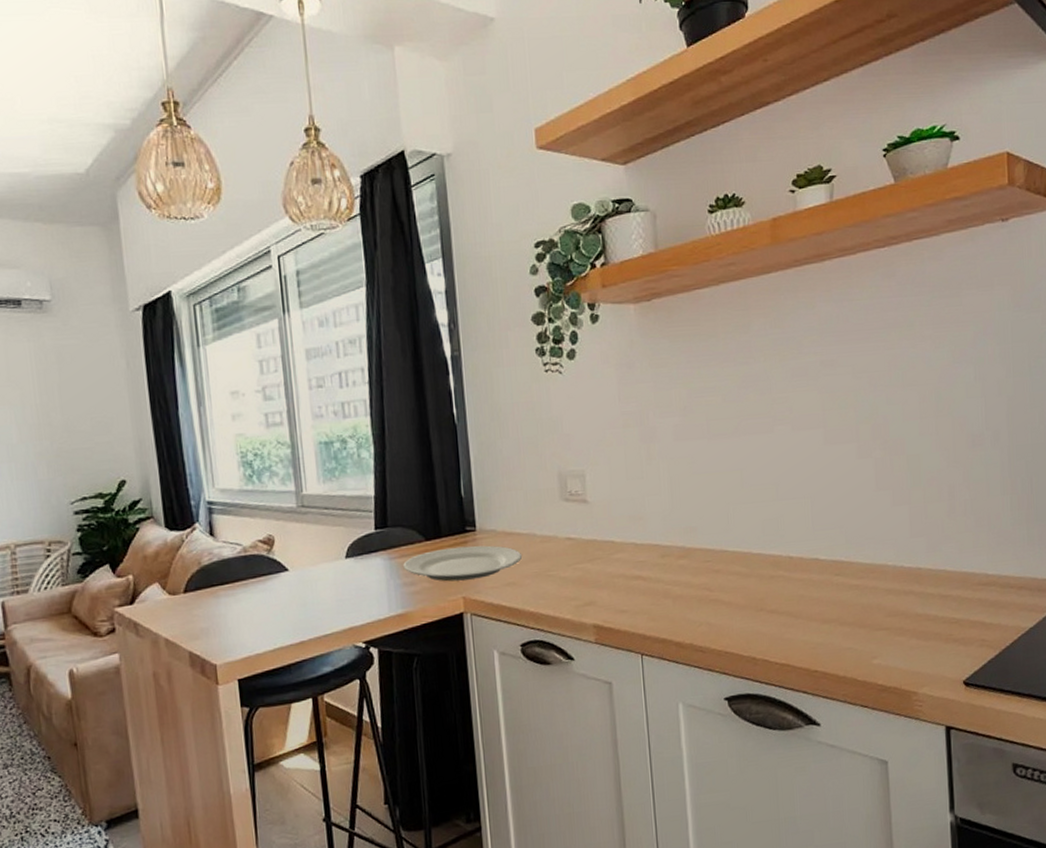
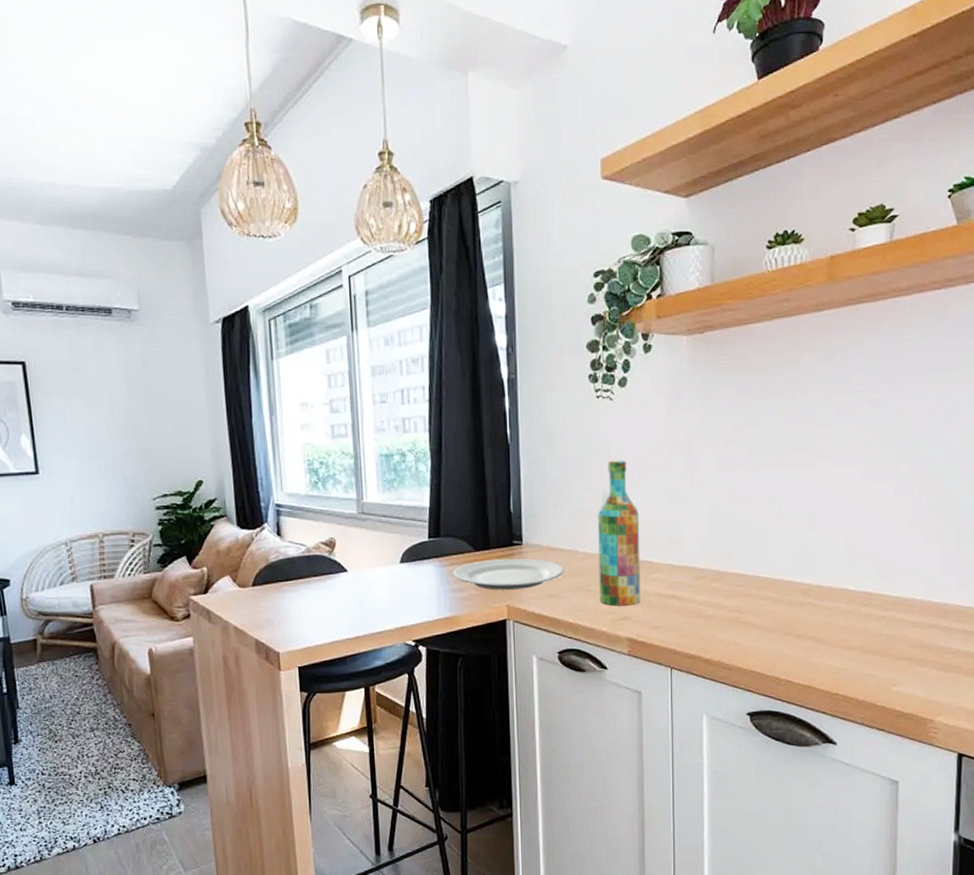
wine bottle: none [554,435,605,591] -> present [598,460,641,606]

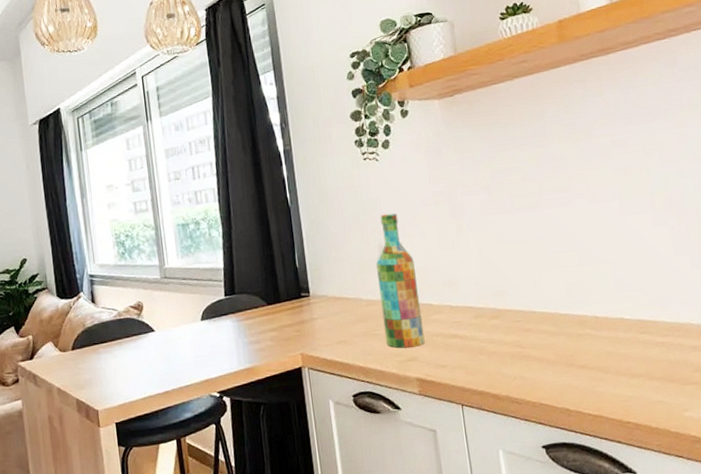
plate: present [453,558,565,590] -> none [249,308,351,340]

